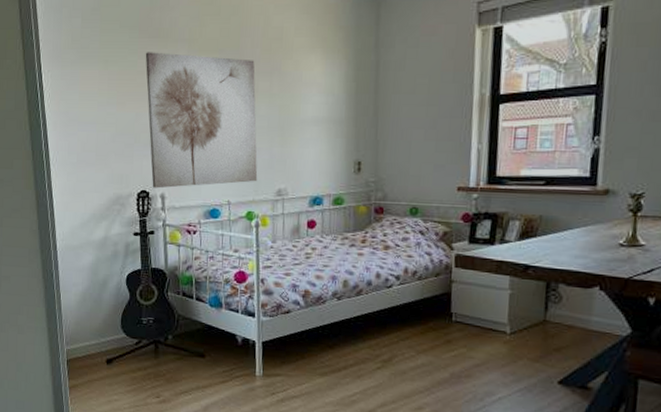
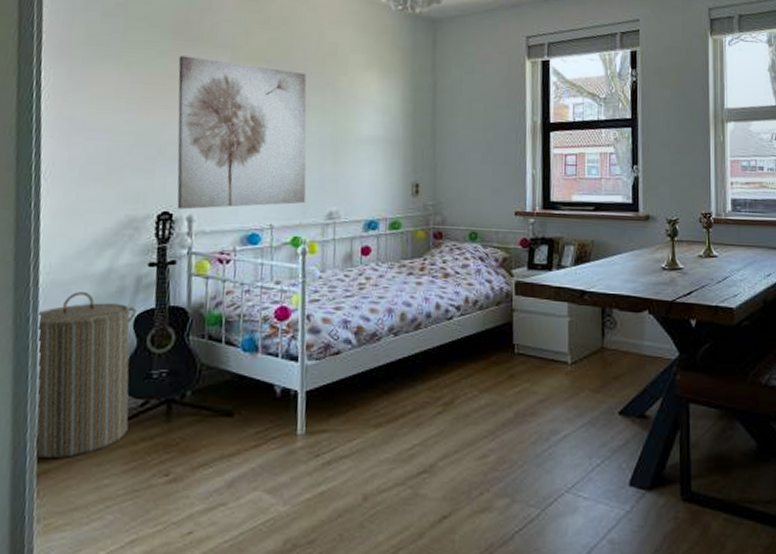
laundry hamper: none [57,254,128,378] -> present [34,291,137,458]

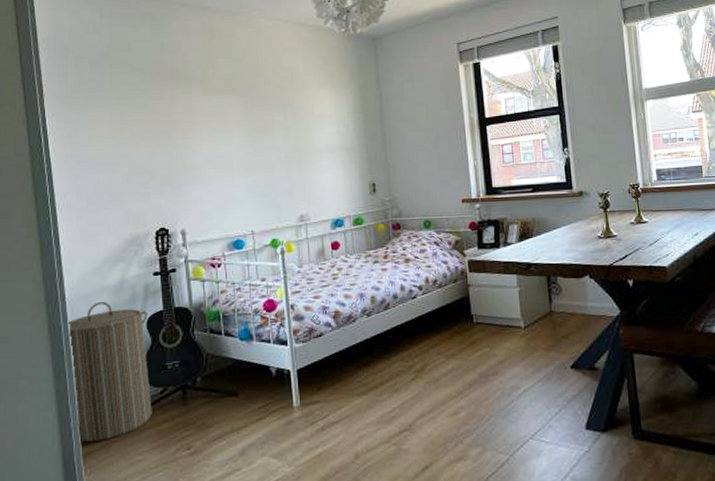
wall art: present [177,55,307,210] -> none [158,92,280,225]

